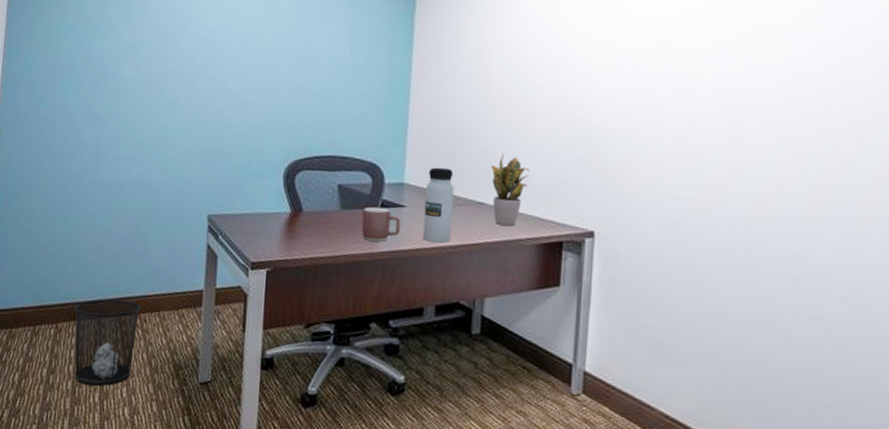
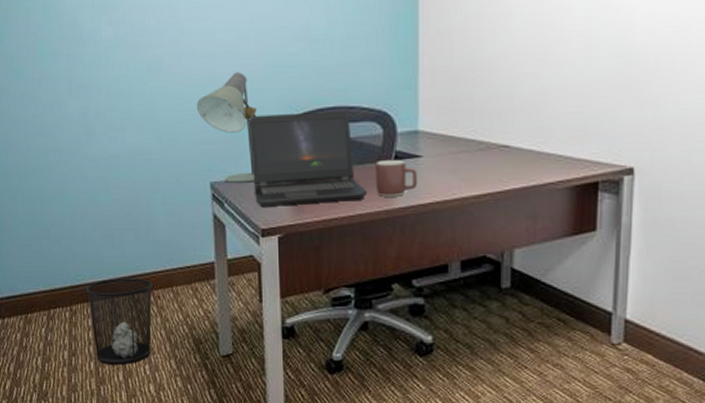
desk lamp: none [203,118,259,219] -> present [196,72,257,184]
laptop computer: none [248,157,354,243] -> present [248,111,368,208]
water bottle: present [422,167,455,244] -> none [442,109,475,195]
potted plant: present [491,153,530,227] -> none [515,88,558,170]

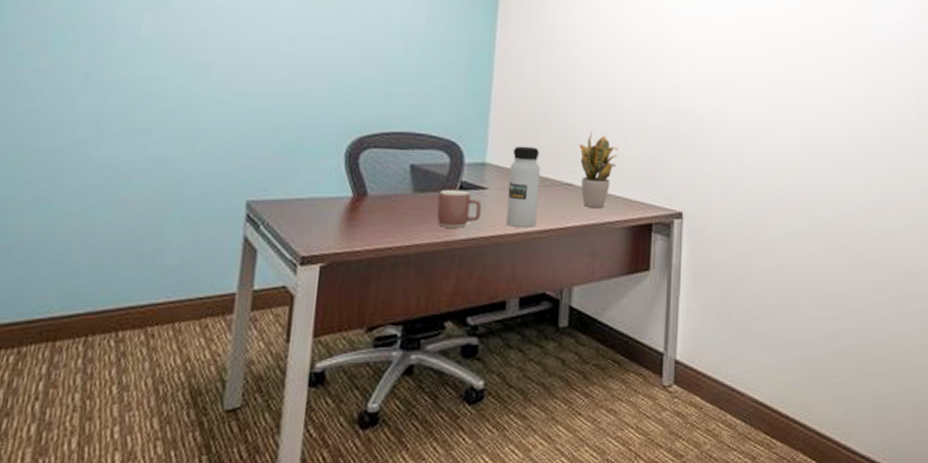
waste bin: present [85,278,152,365] -> none [42,311,147,427]
desk lamp: present [196,72,257,184] -> none [244,87,315,205]
laptop computer: present [248,111,368,208] -> none [298,133,428,233]
water bottle: none [442,109,475,195] -> present [505,146,541,229]
potted plant: none [515,88,558,170] -> present [579,132,618,209]

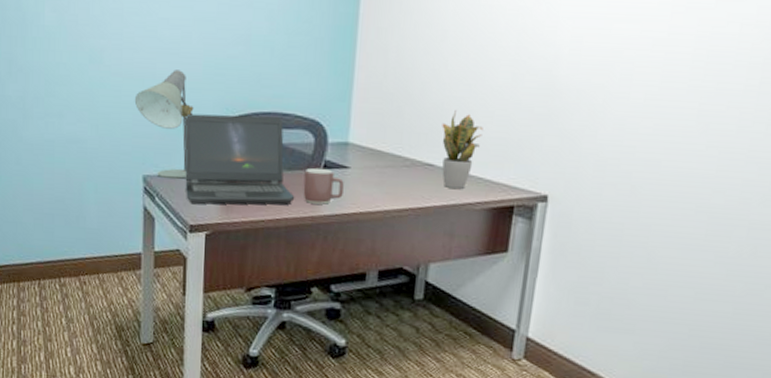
desk lamp: none [244,87,315,205] -> present [134,70,194,180]
laptop computer: none [298,133,428,233] -> present [184,113,295,205]
water bottle: present [505,146,541,229] -> none [366,125,402,208]

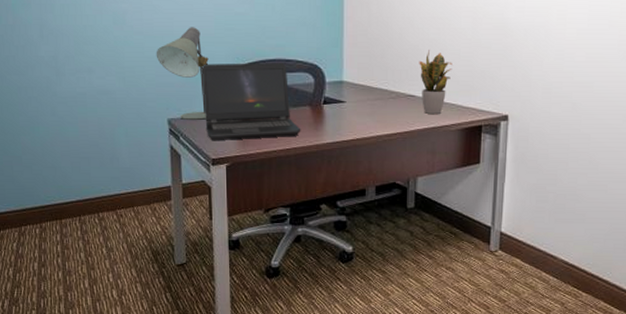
mug: present [303,167,344,205] -> none [308,103,342,134]

